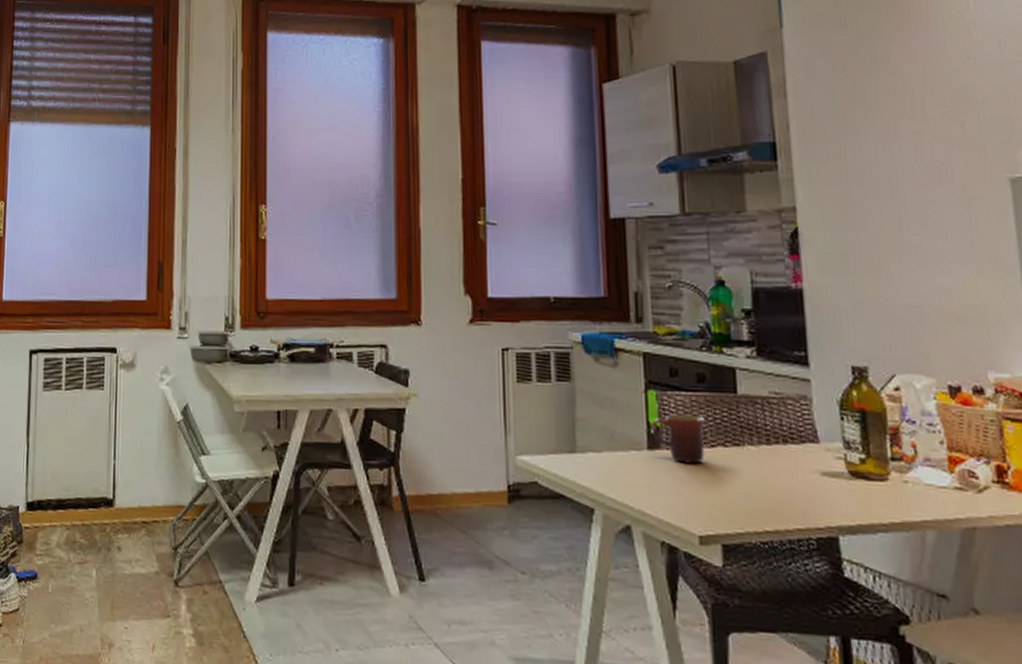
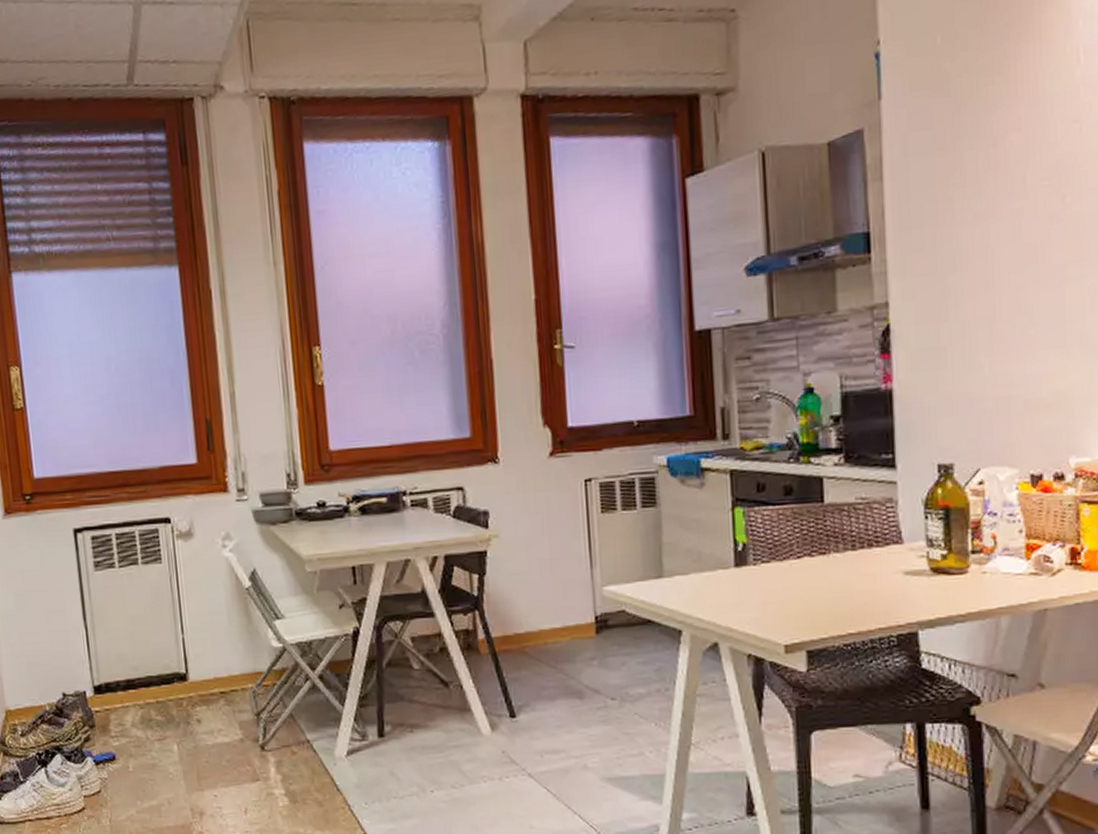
mug: present [651,414,705,464] -> none [738,528,792,577]

